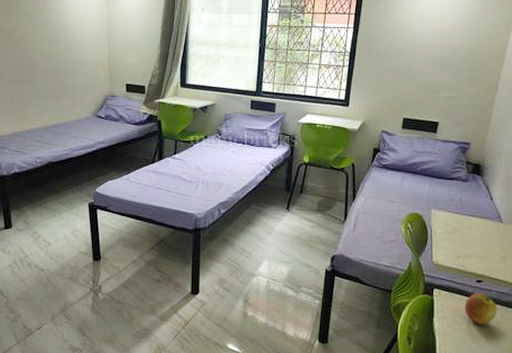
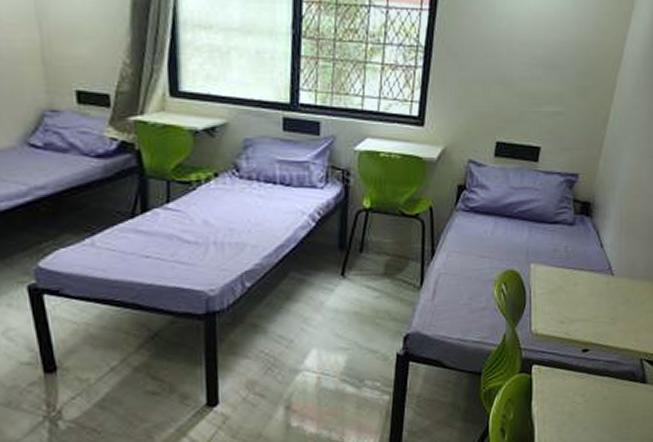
apple: present [465,293,497,325] -> none [568,364,605,403]

